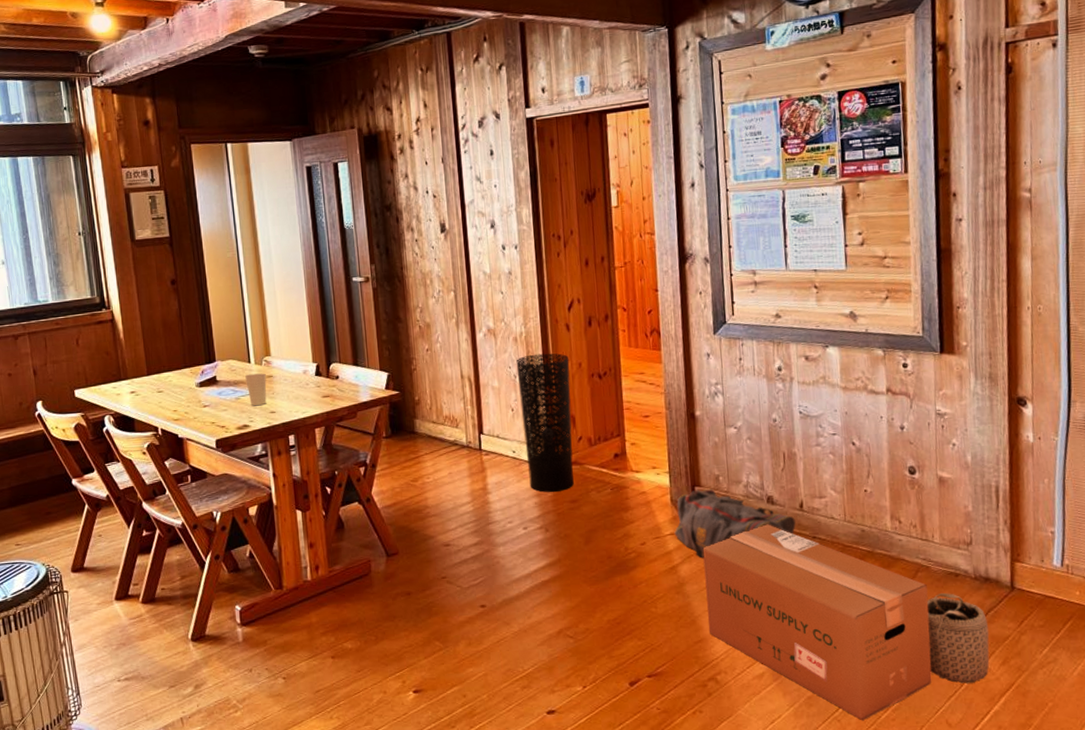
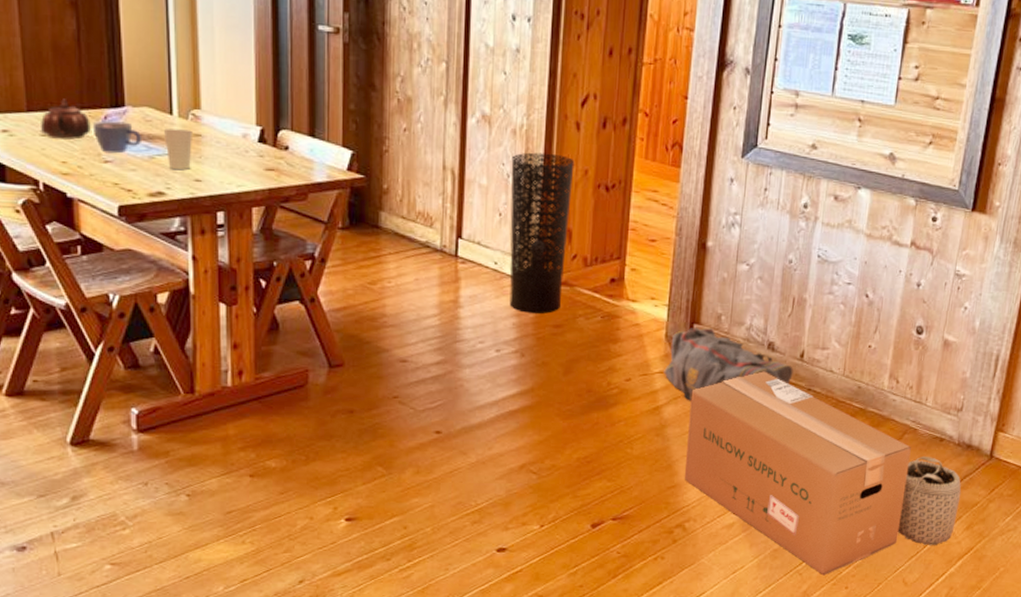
teapot: none [157,362,193,394] -> present [41,98,91,141]
cup: none [194,373,230,400] -> present [94,121,143,154]

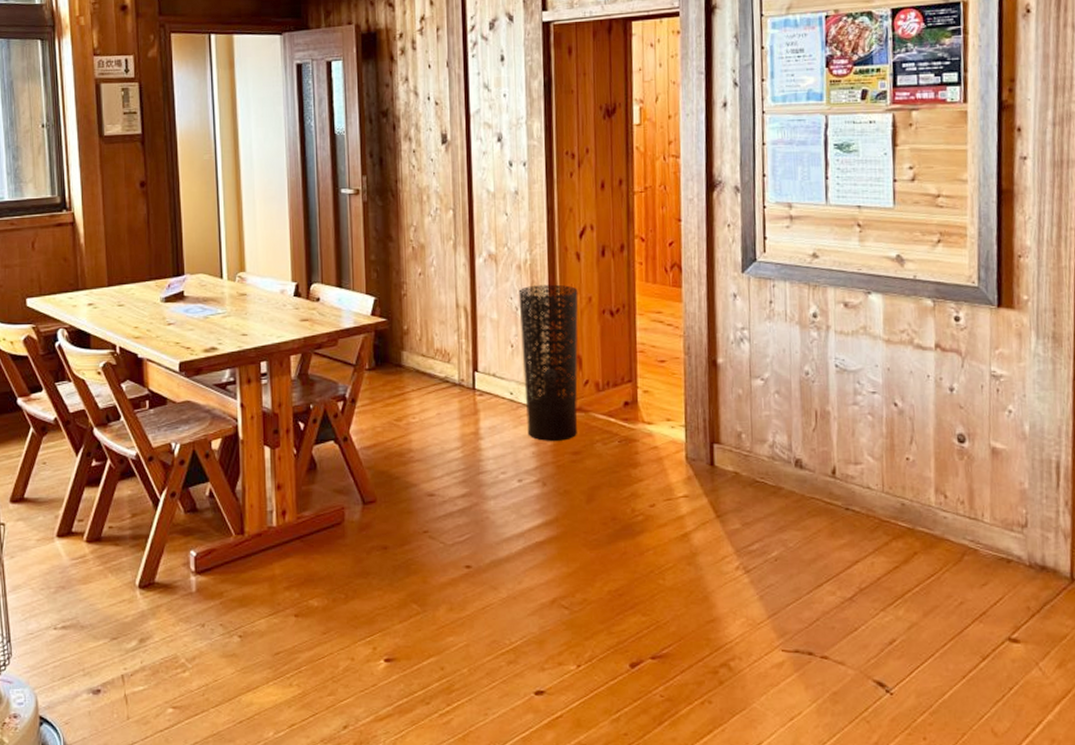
teapot: present [41,98,91,141] -> none [118,273,157,309]
cup: present [94,121,143,154] -> none [160,288,199,317]
cup: present [164,128,192,171] -> none [216,290,239,327]
duffel bag: present [664,327,793,401] -> none [688,446,827,526]
box: present [684,371,911,576] -> none [719,491,977,724]
basket: present [897,457,961,545] -> none [973,581,1045,687]

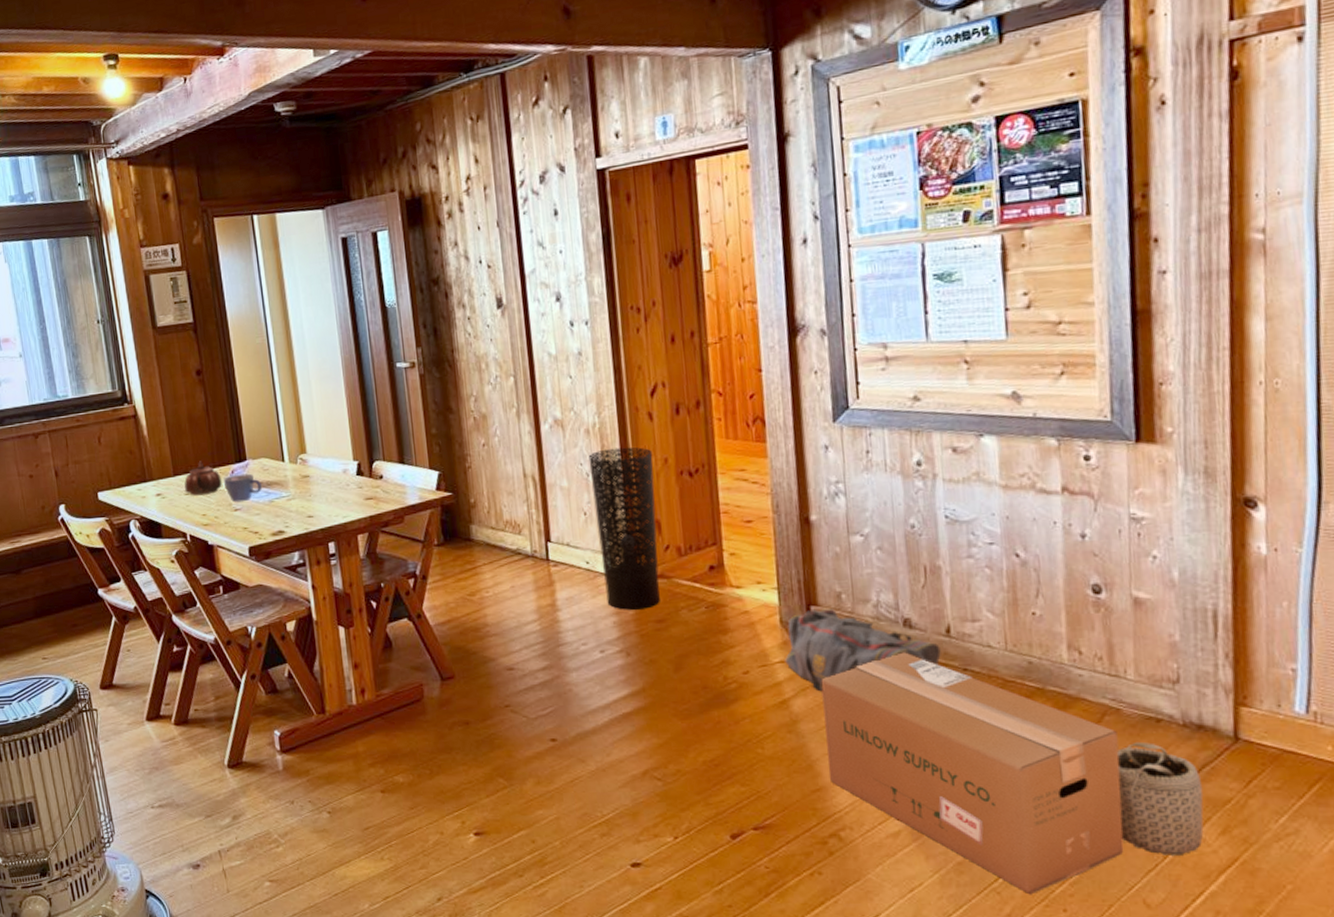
teapot: none [118,273,157,309] -> present [184,461,222,496]
cup: none [160,288,199,317] -> present [224,473,263,503]
duffel bag: none [688,446,827,526] -> present [785,608,941,692]
box: none [719,491,977,724] -> present [821,652,1124,895]
basket: none [973,581,1045,687] -> present [1117,742,1204,856]

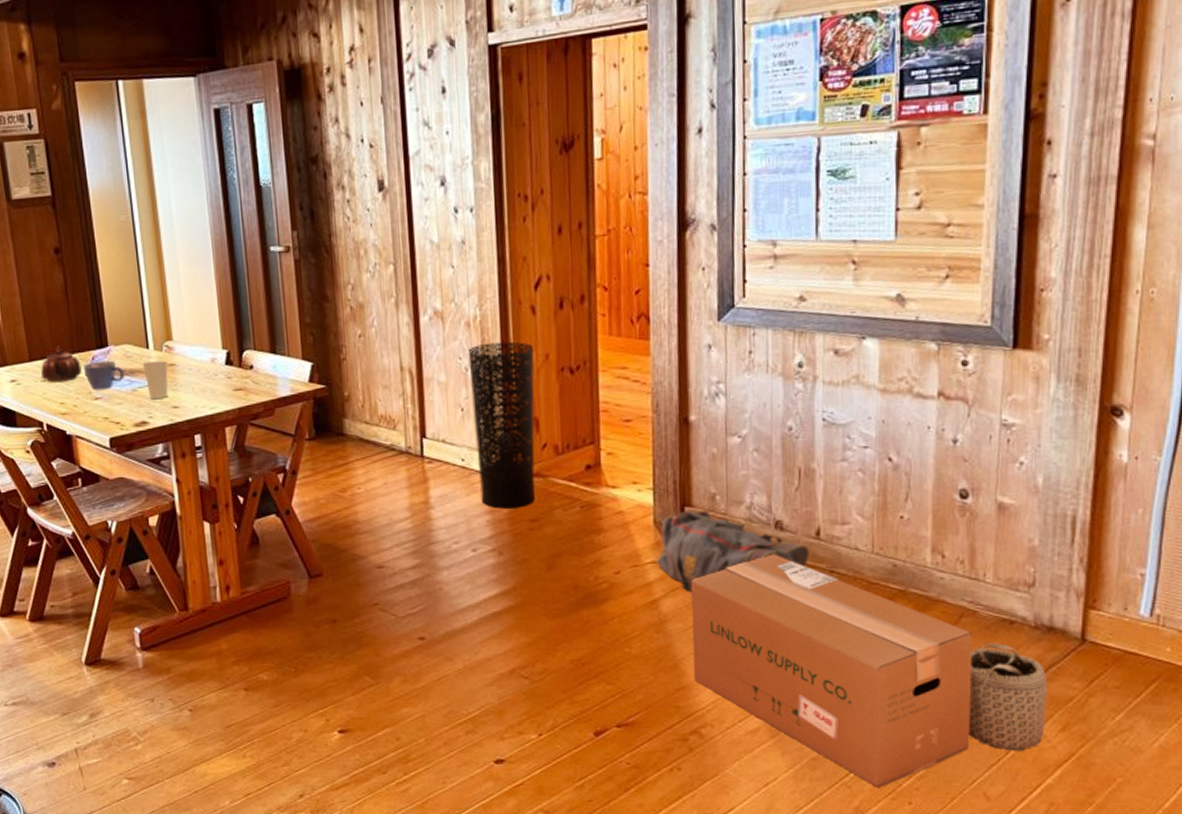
cup: none [279,473,303,510] -> present [143,361,168,400]

